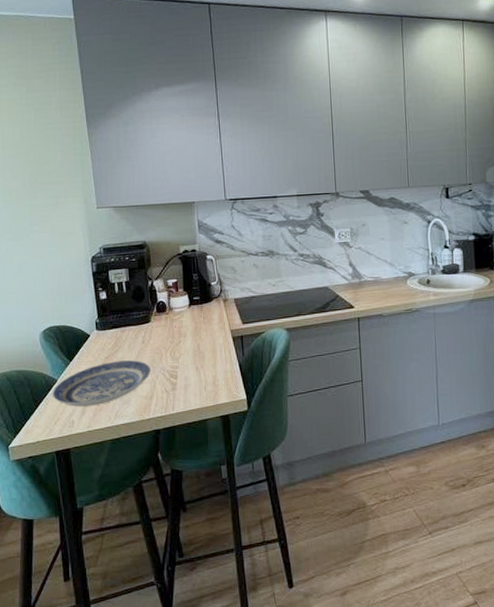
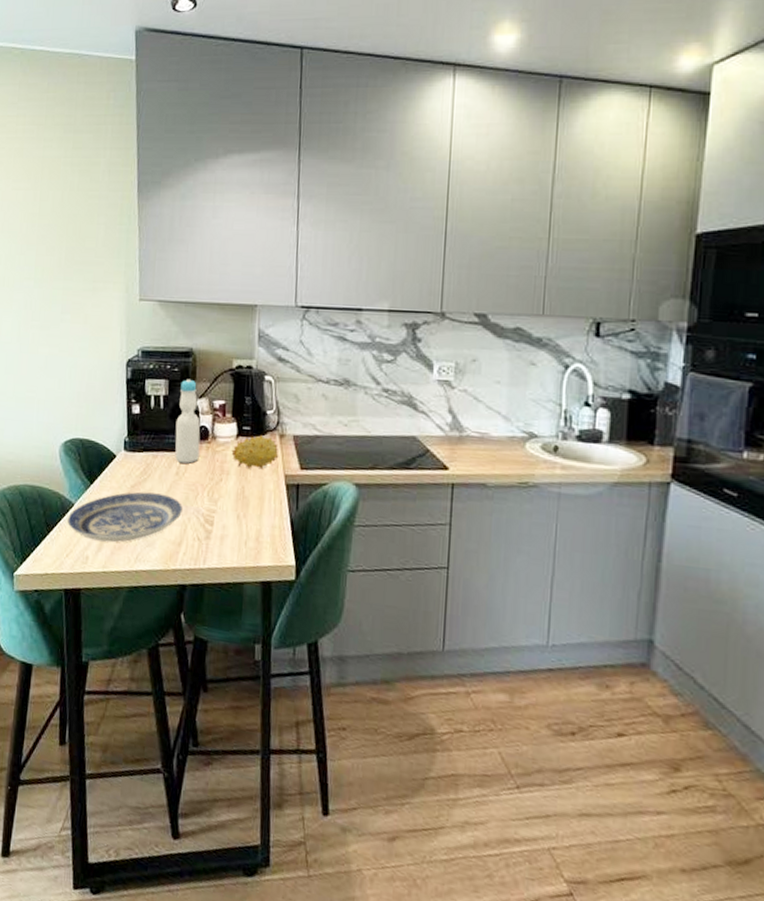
bottle: none [138,266,160,333] -> present [175,379,201,464]
fruit: none [186,302,225,329] -> present [231,435,279,470]

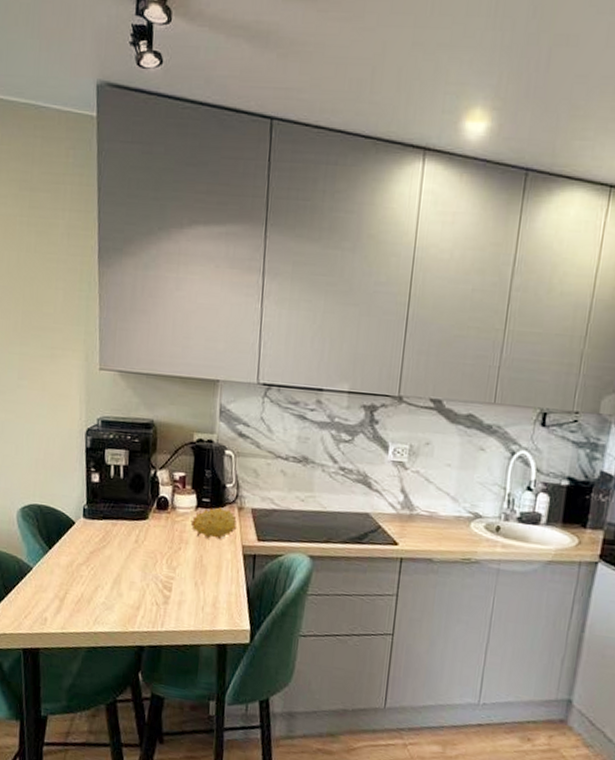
plate: present [67,491,182,543] -> none [26,557,141,606]
bottle: present [175,379,201,464] -> none [134,450,160,532]

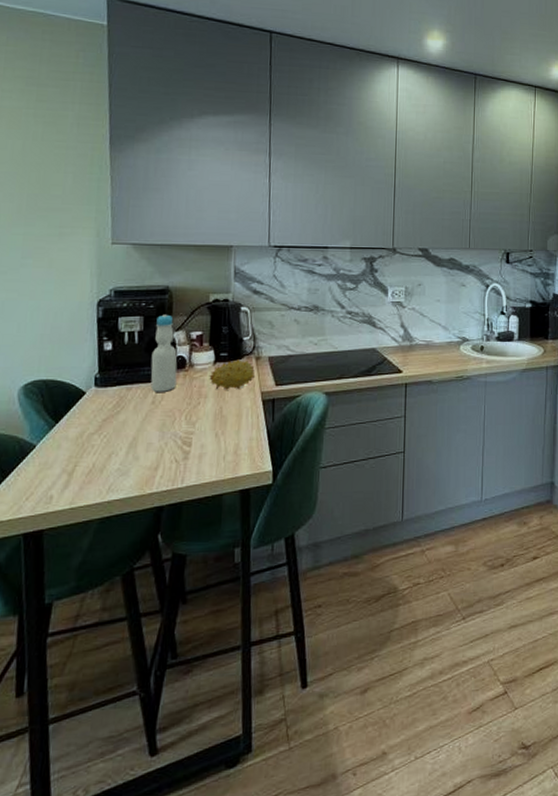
bottle: none [134,450,160,532] -> present [150,314,178,392]

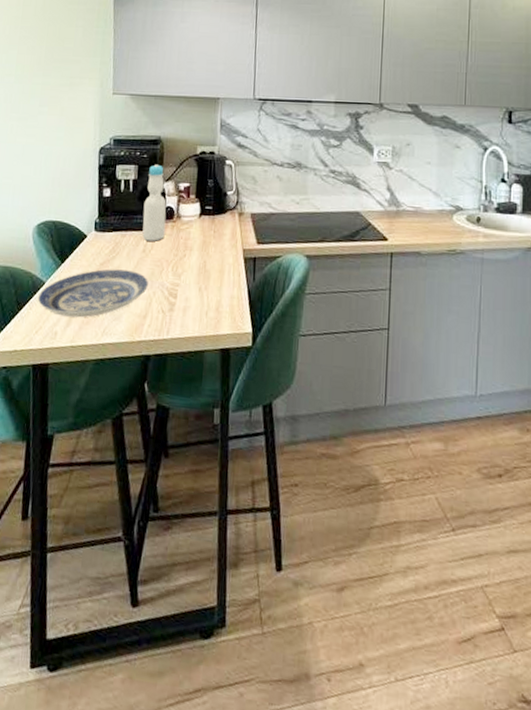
plate: none [28,424,159,479] -> present [38,269,148,318]
fruit: present [209,359,256,390] -> none [194,214,238,245]

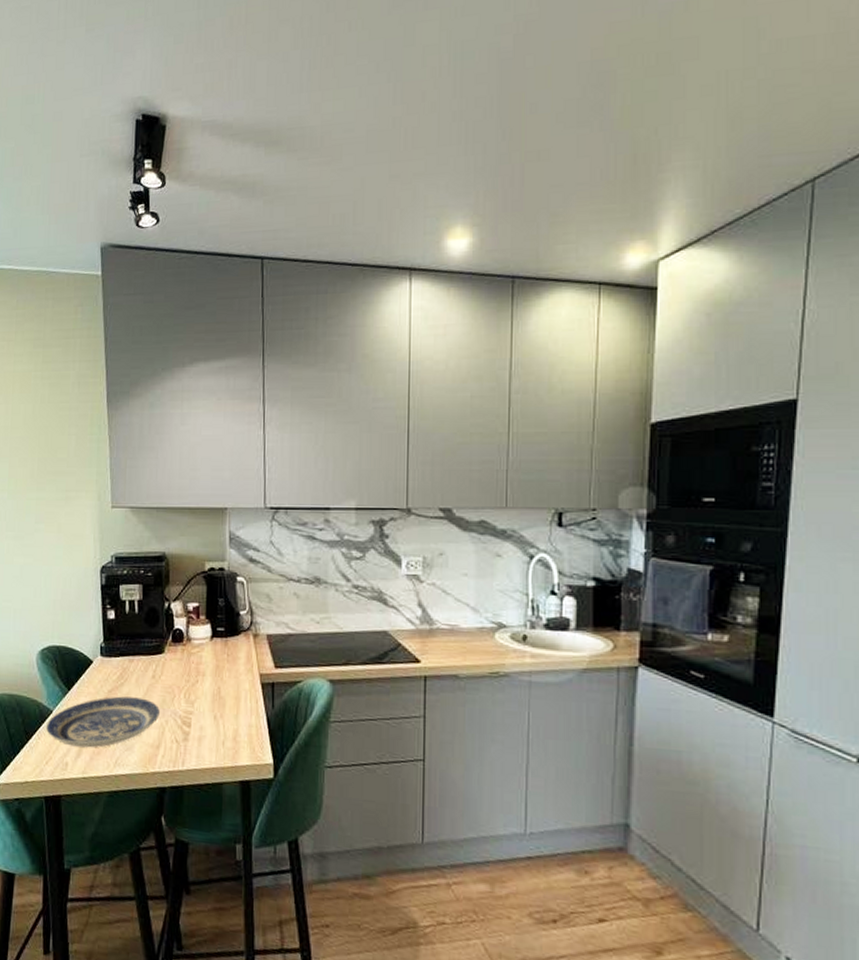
bottle: present [142,164,166,241] -> none [150,583,176,666]

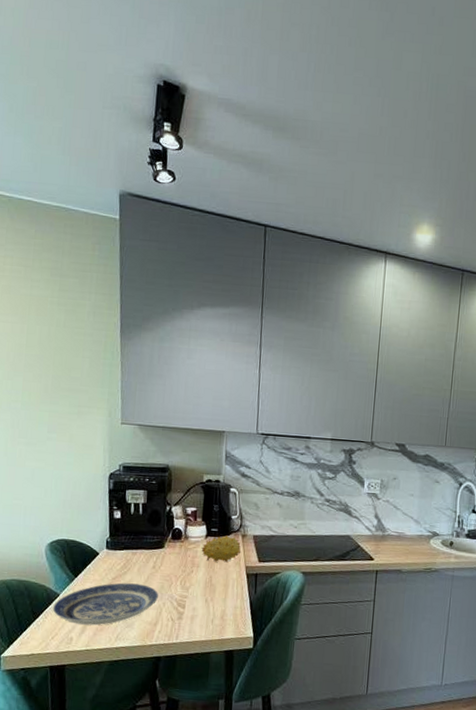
fruit: none [206,636,254,670] -> present [201,535,241,563]

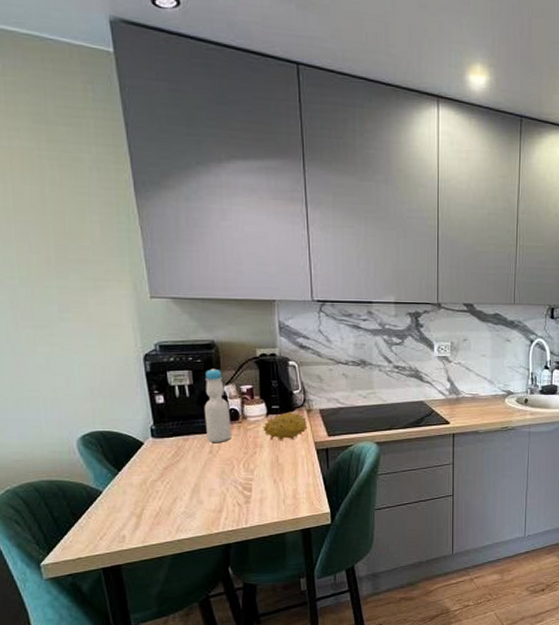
plate: present [53,582,158,626] -> none [97,471,220,521]
bottle: none [152,490,175,559] -> present [204,368,232,442]

